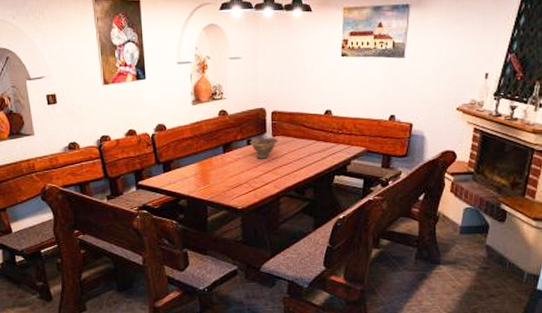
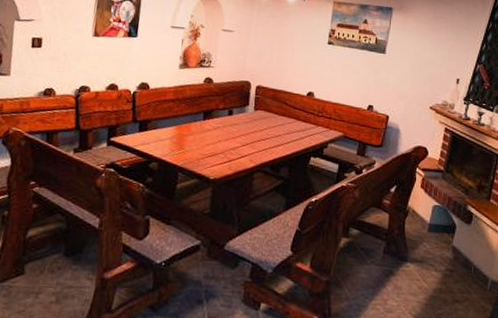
bowl: present [250,138,278,159] -> none [231,110,260,131]

